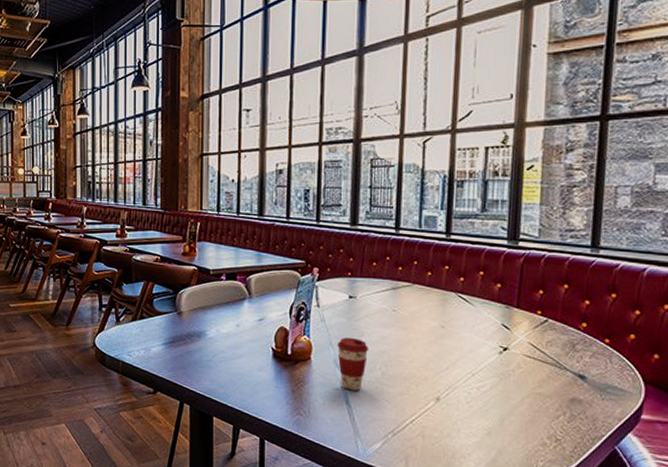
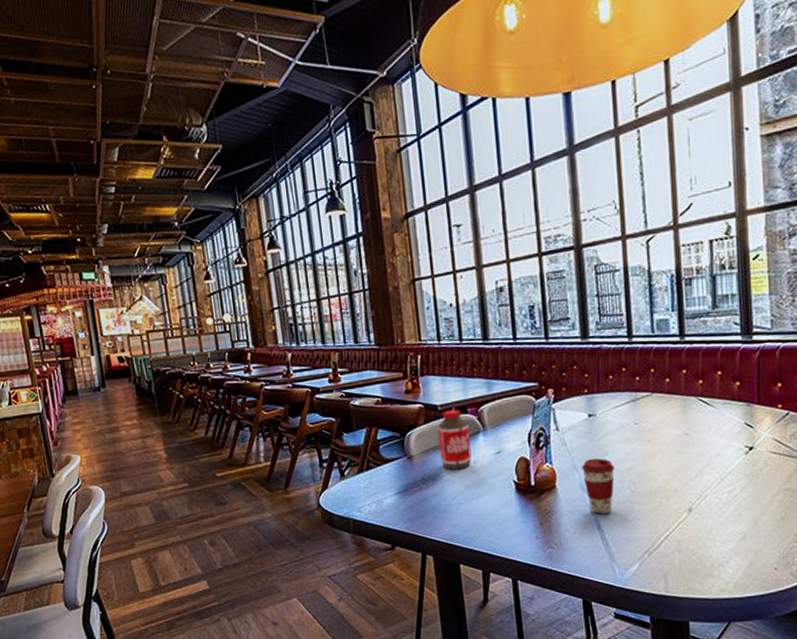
bottle: none [207,276,236,330] -> present [437,410,472,470]

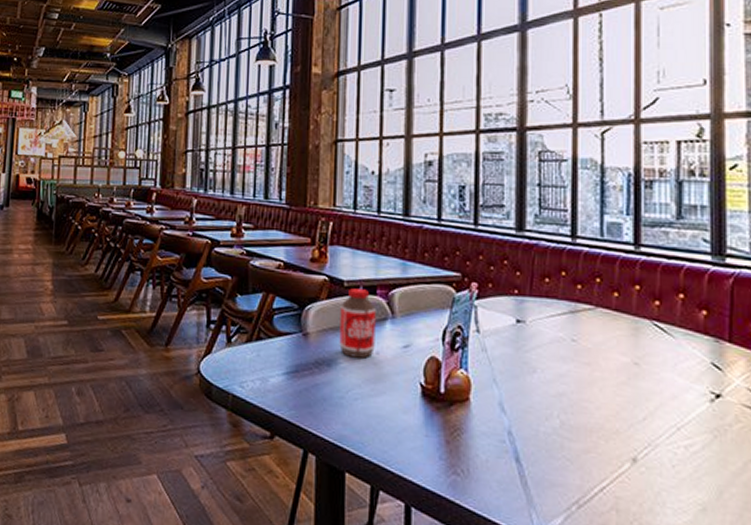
coffee cup: present [582,458,614,515] -> none [503,373,542,445]

